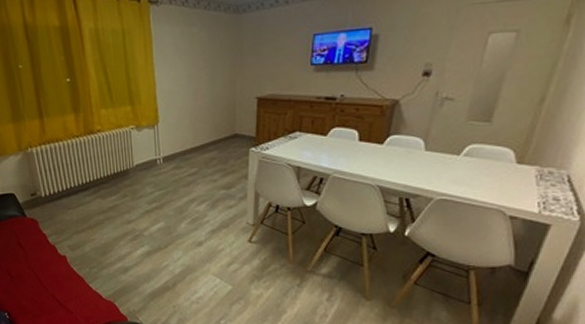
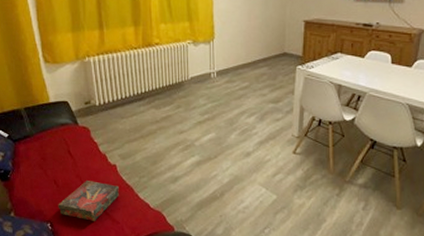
book: none [13,272,71,311] -> present [58,181,119,221]

